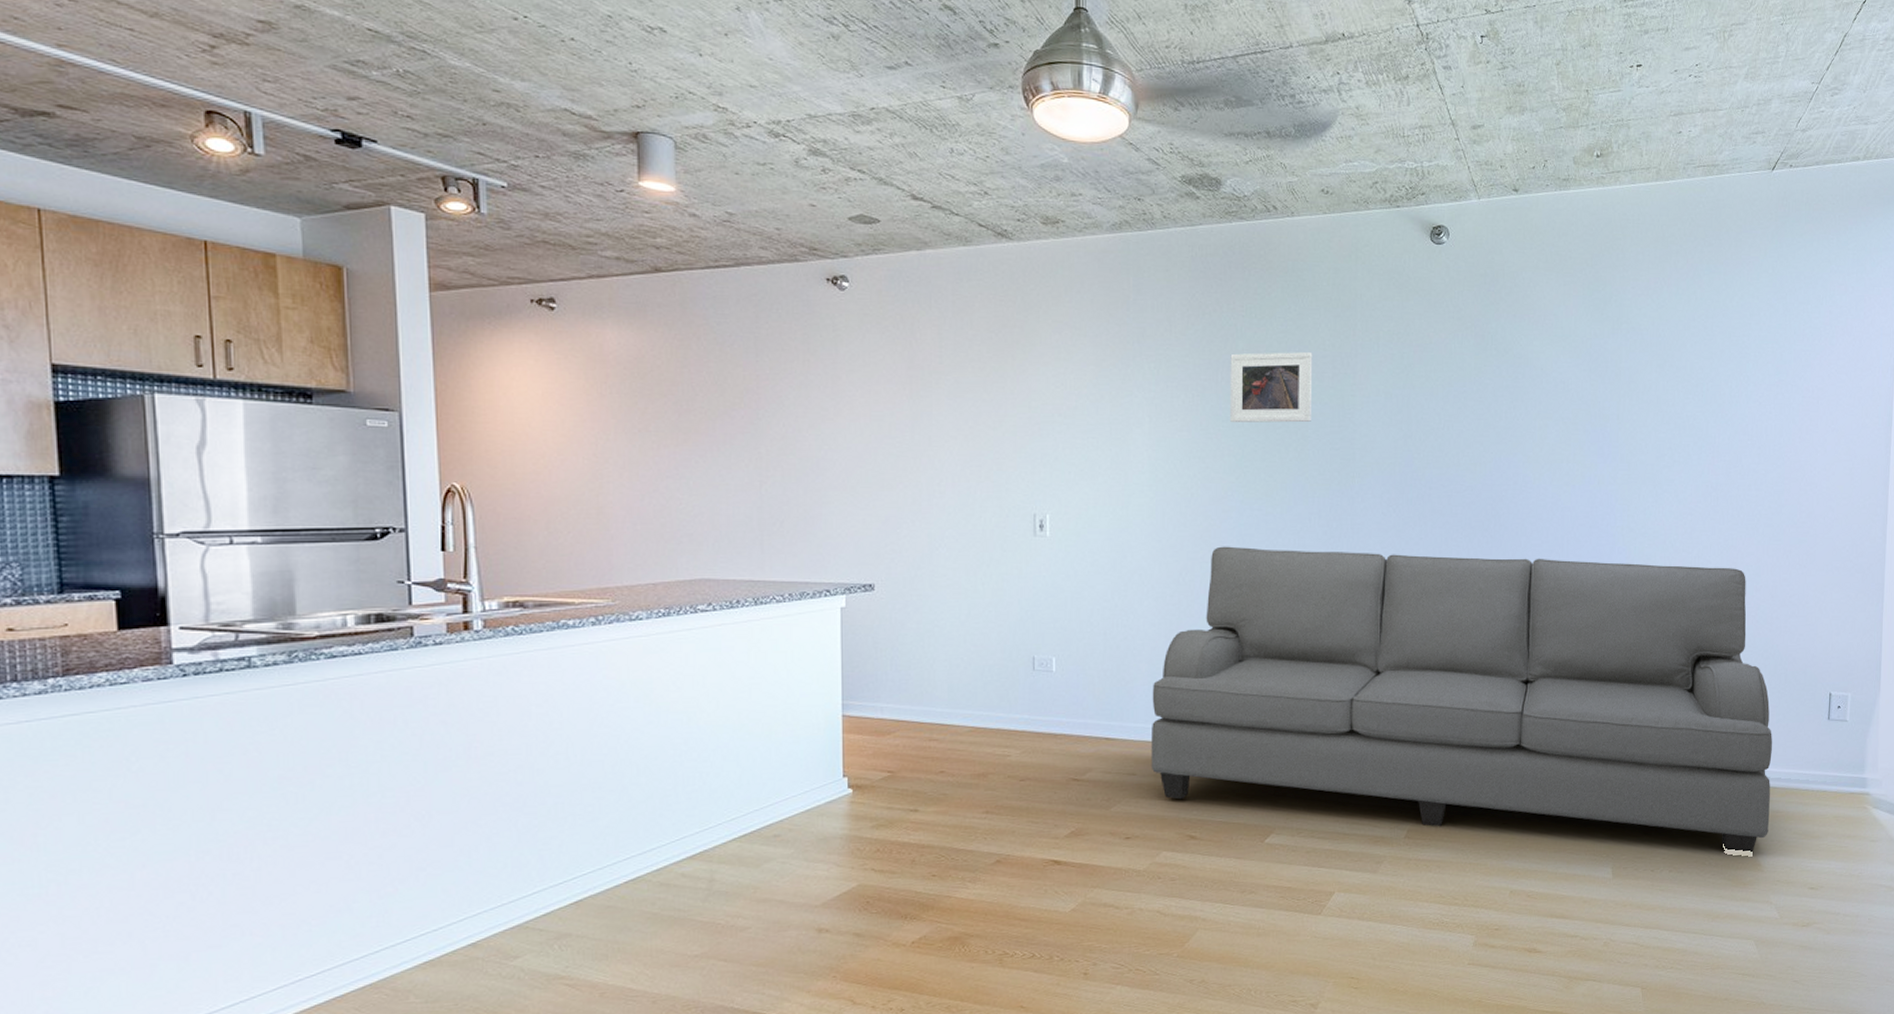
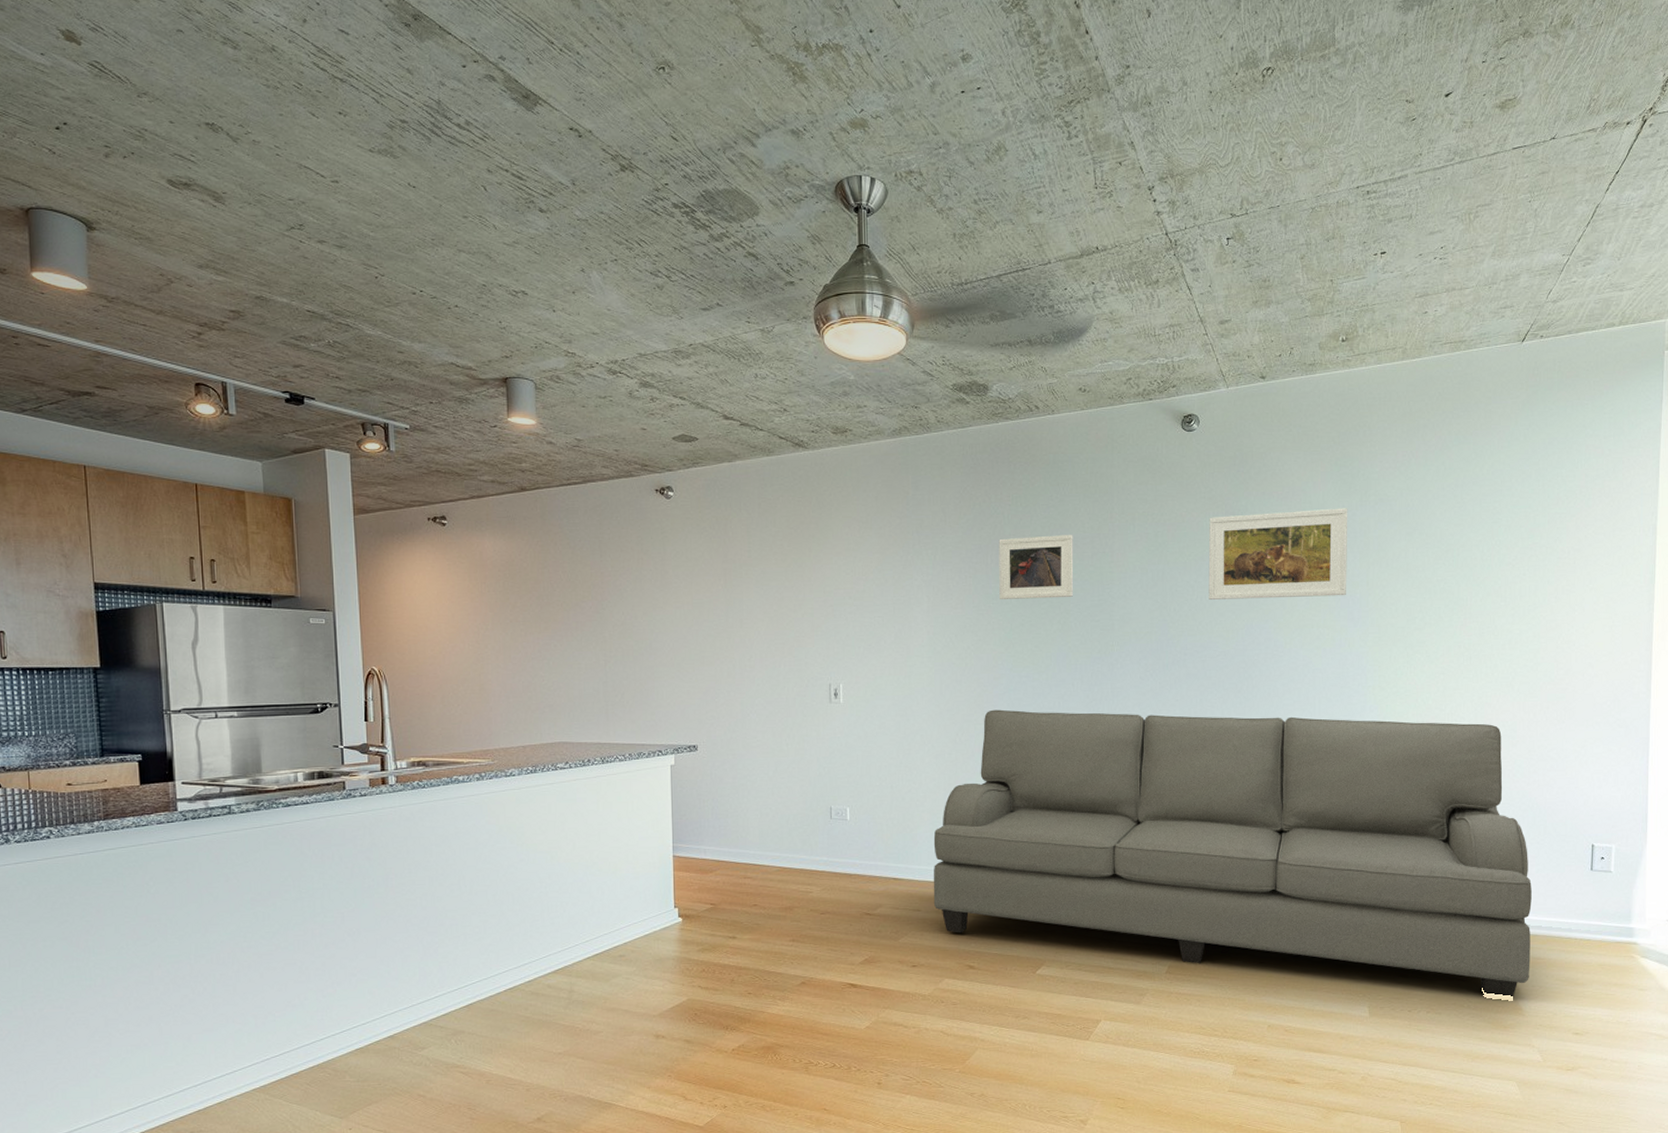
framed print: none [1456,335,1600,430] -> present [1208,508,1348,600]

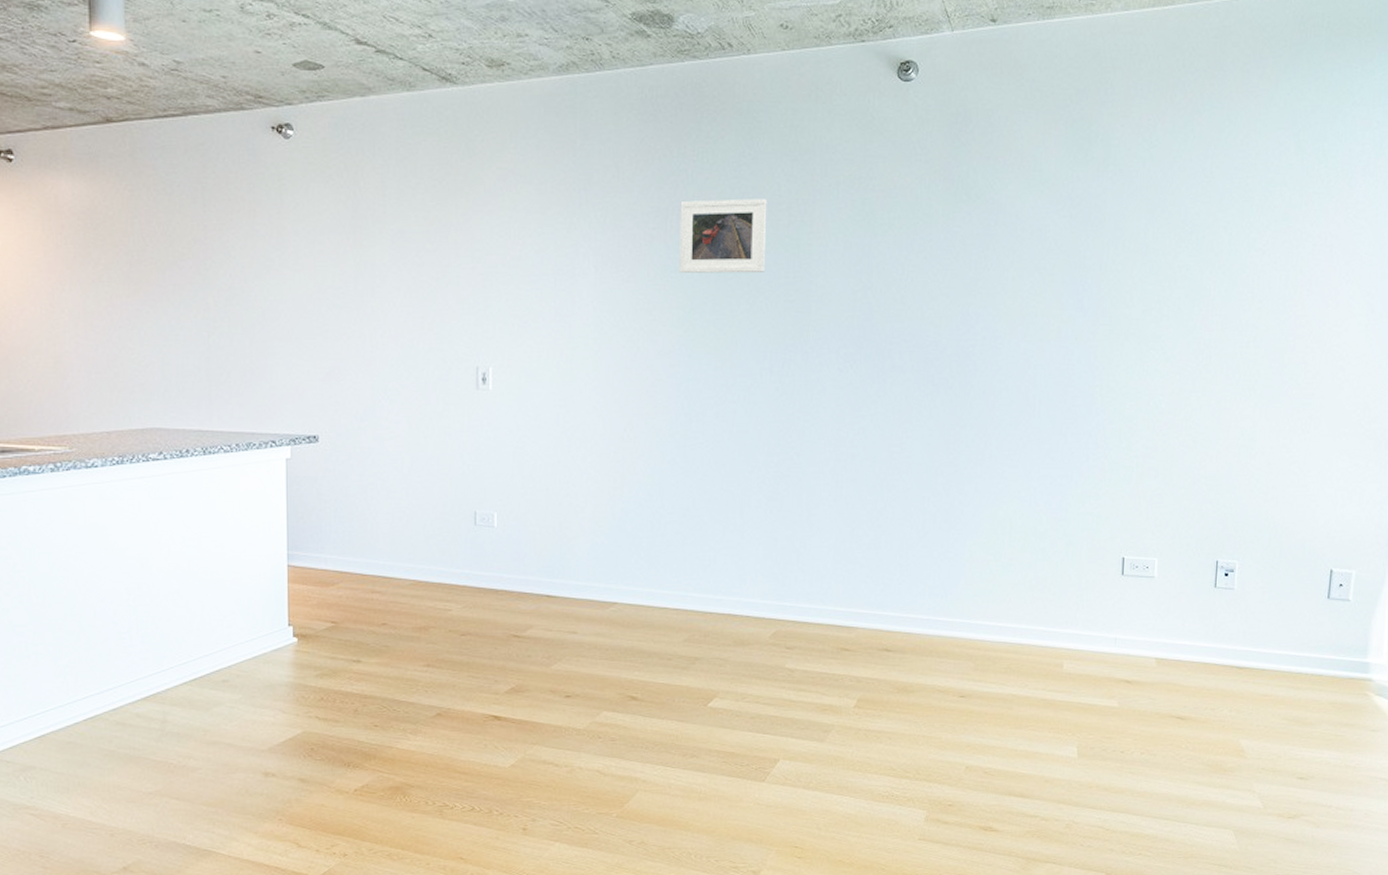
sofa: present [933,709,1532,996] -> none [592,402,1263,737]
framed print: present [1208,508,1348,600] -> none [920,178,1083,281]

